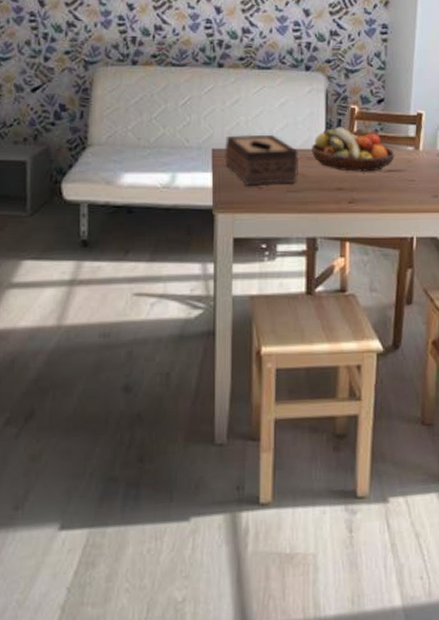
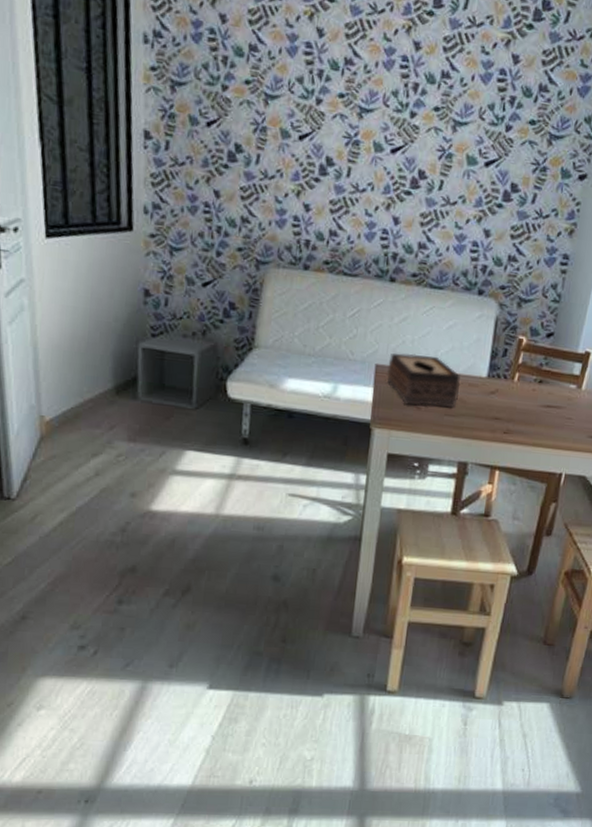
fruit bowl: present [311,127,395,172] -> none [473,356,557,405]

